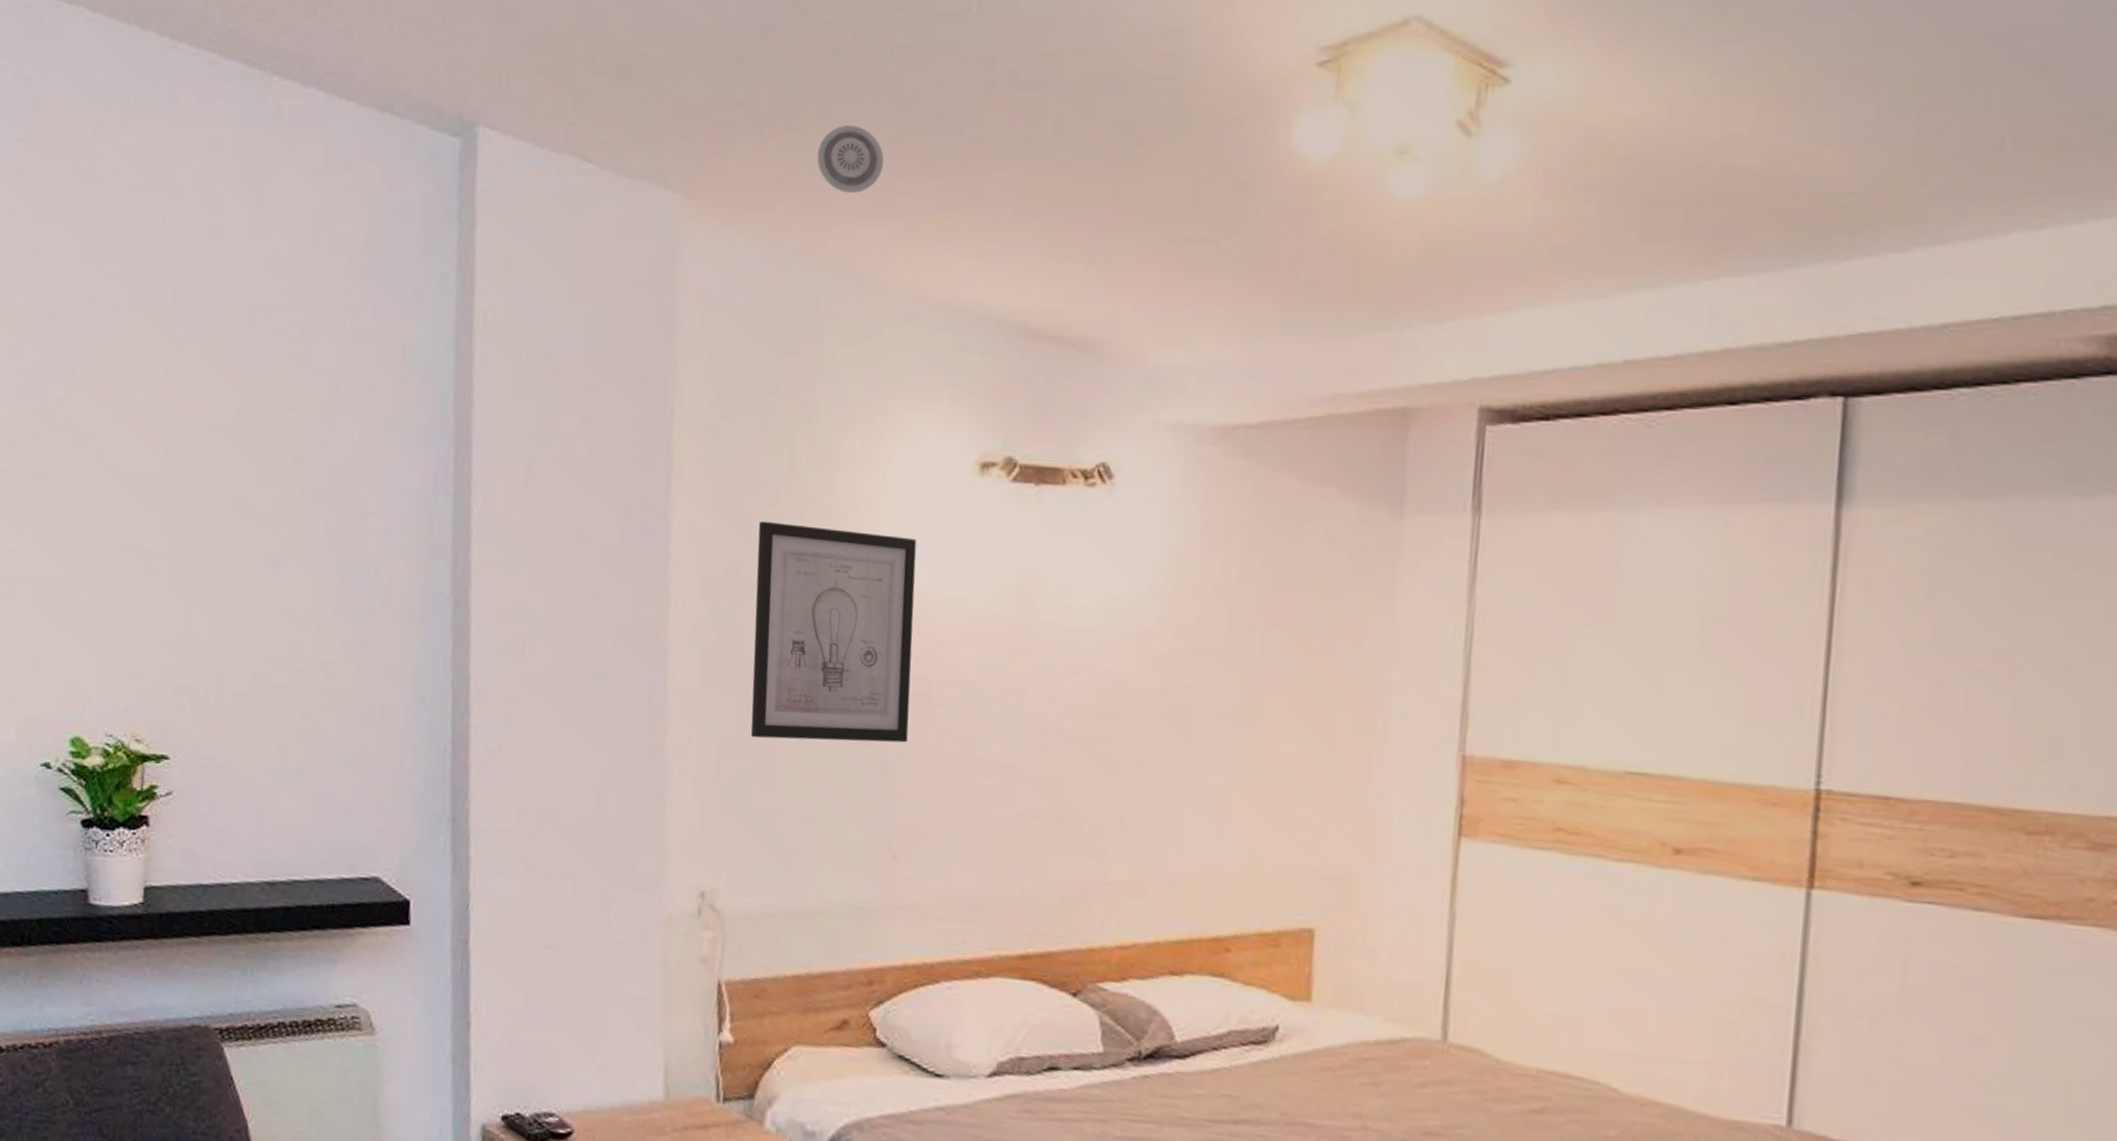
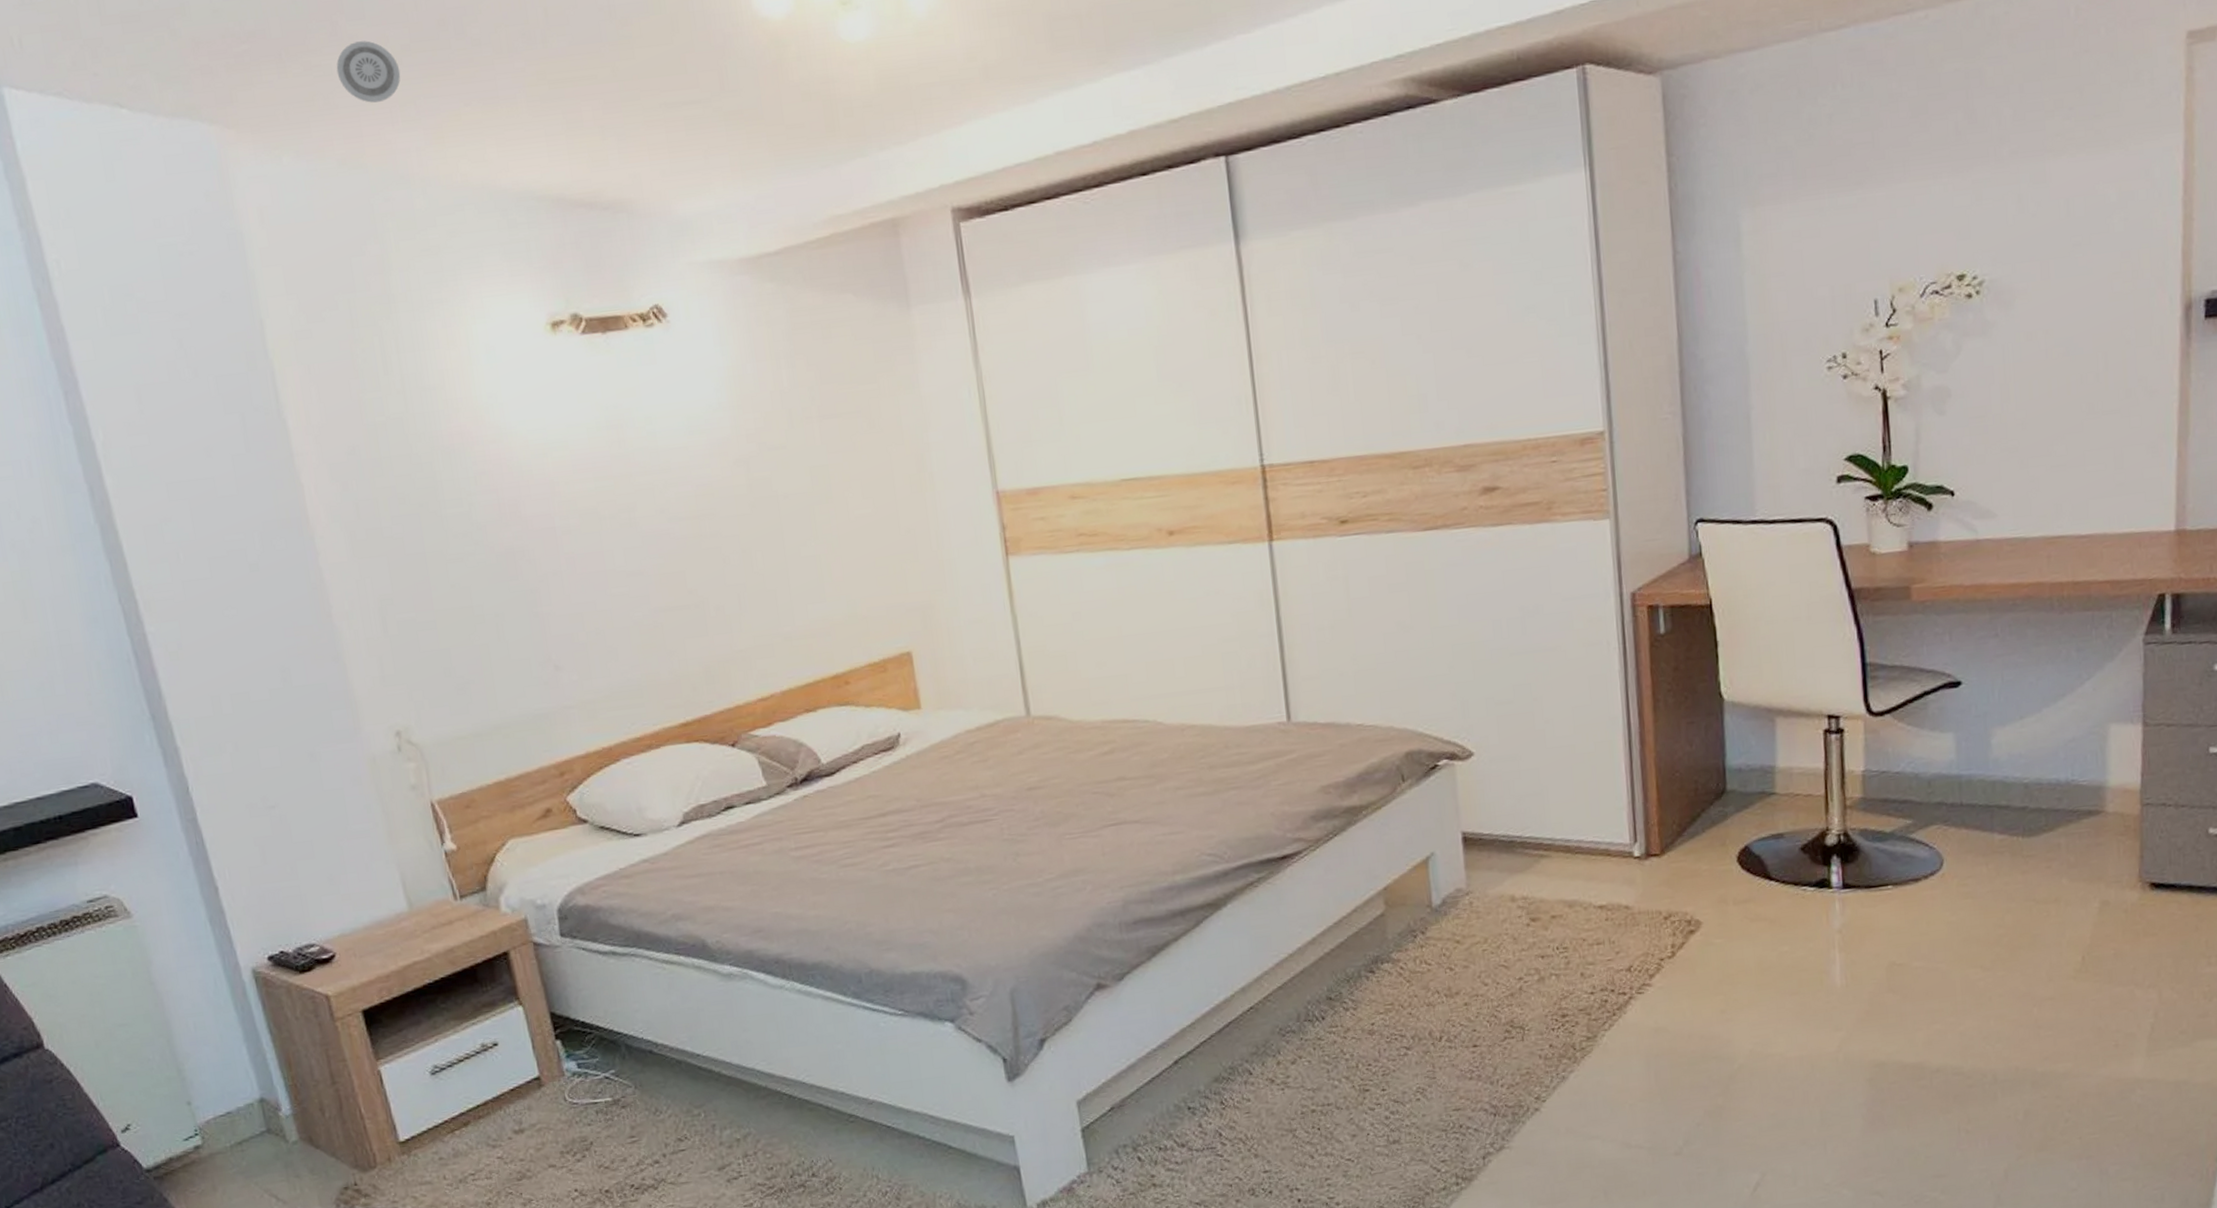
wall art: present [750,521,917,743] -> none [366,397,545,593]

